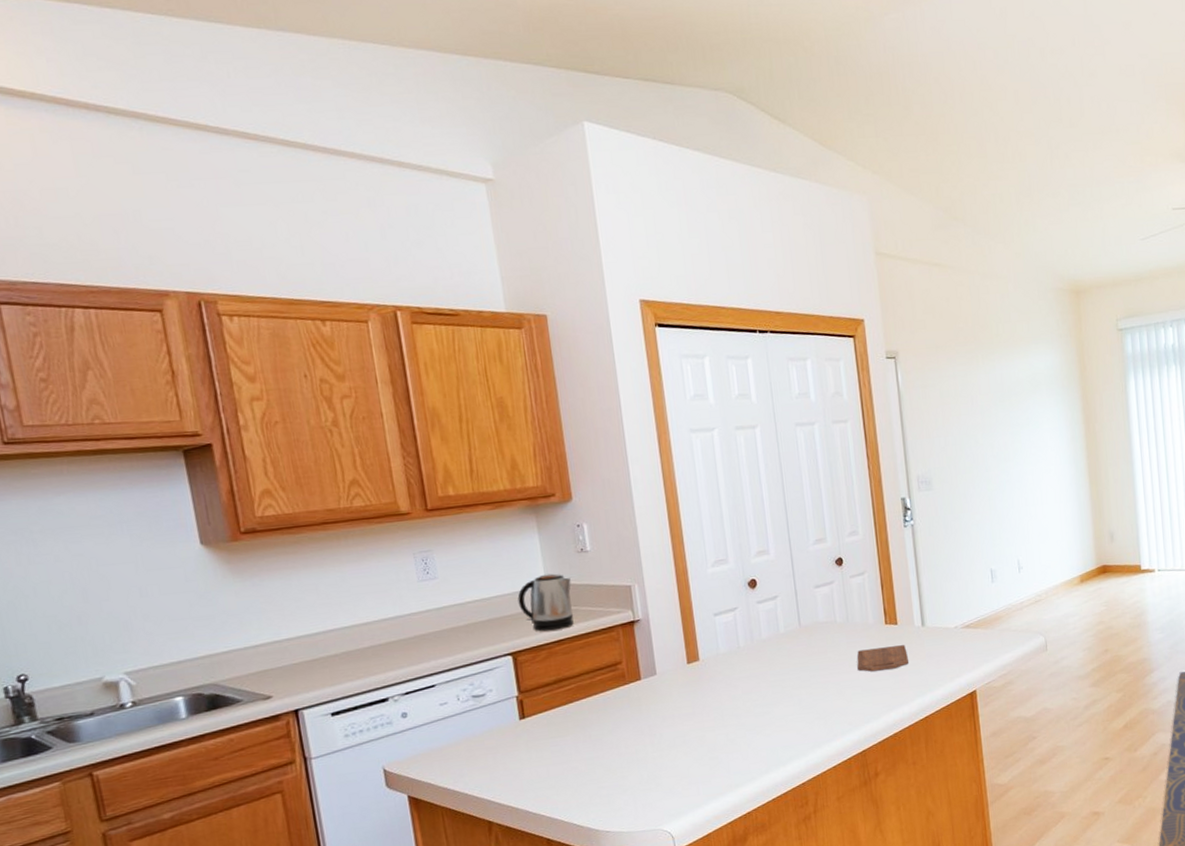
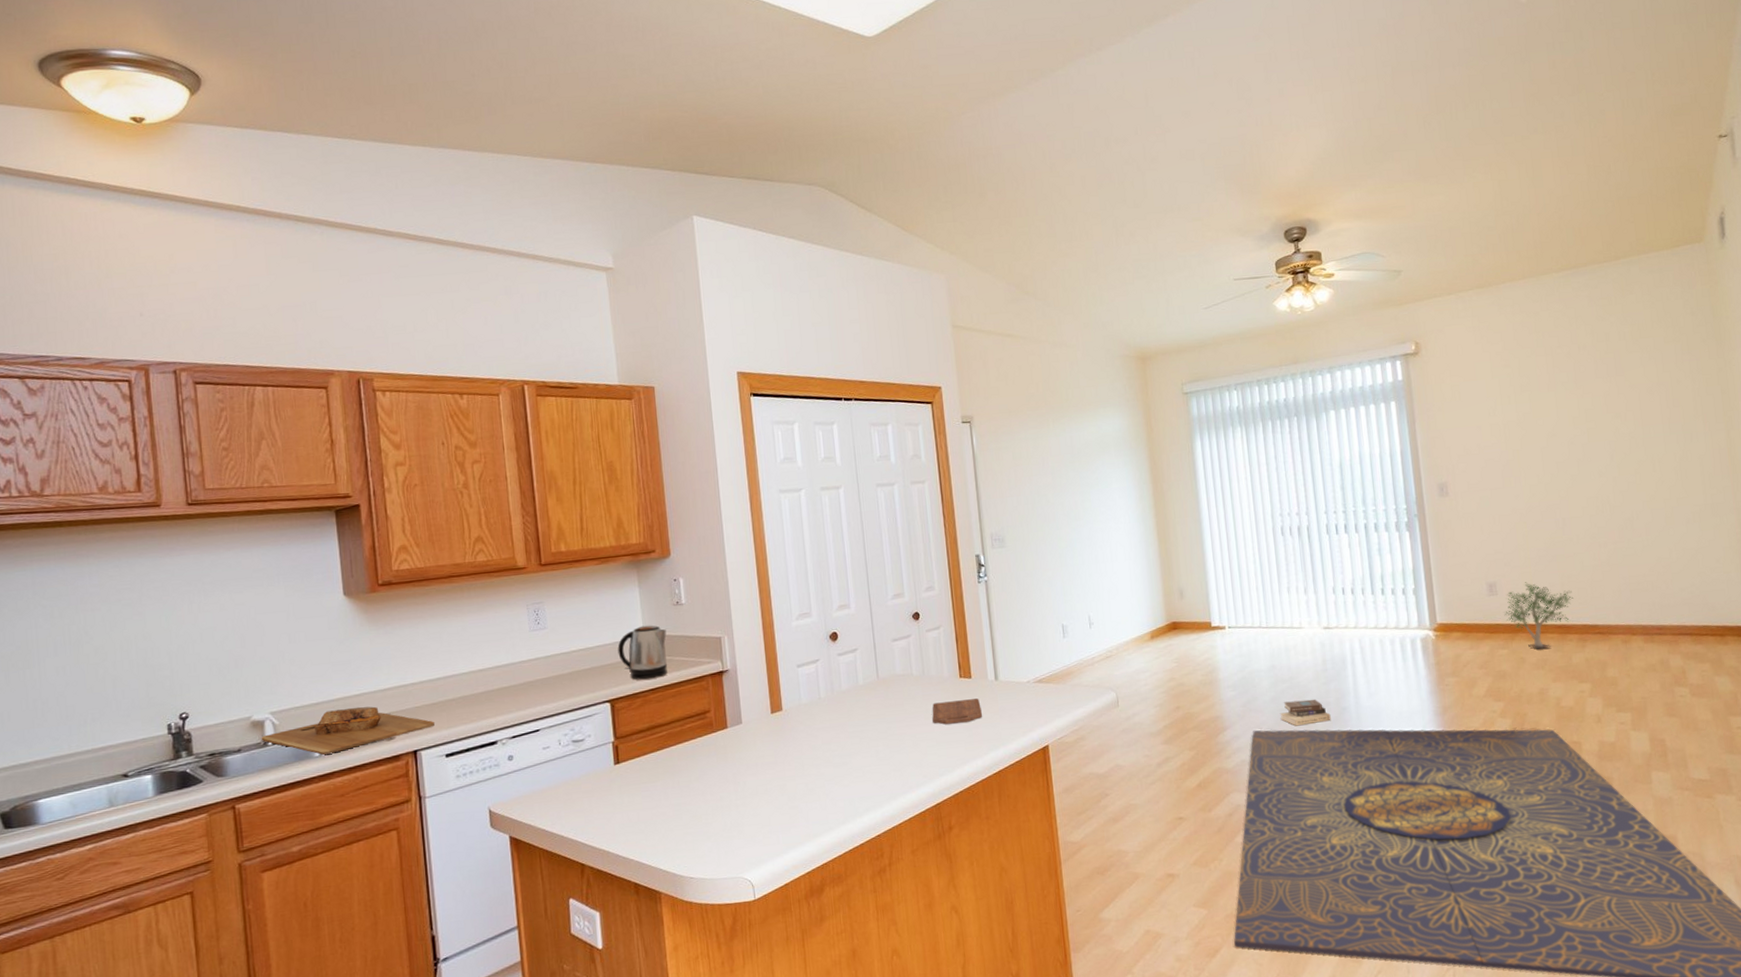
cutting board: none [116,664,316,717] -> present [261,706,434,756]

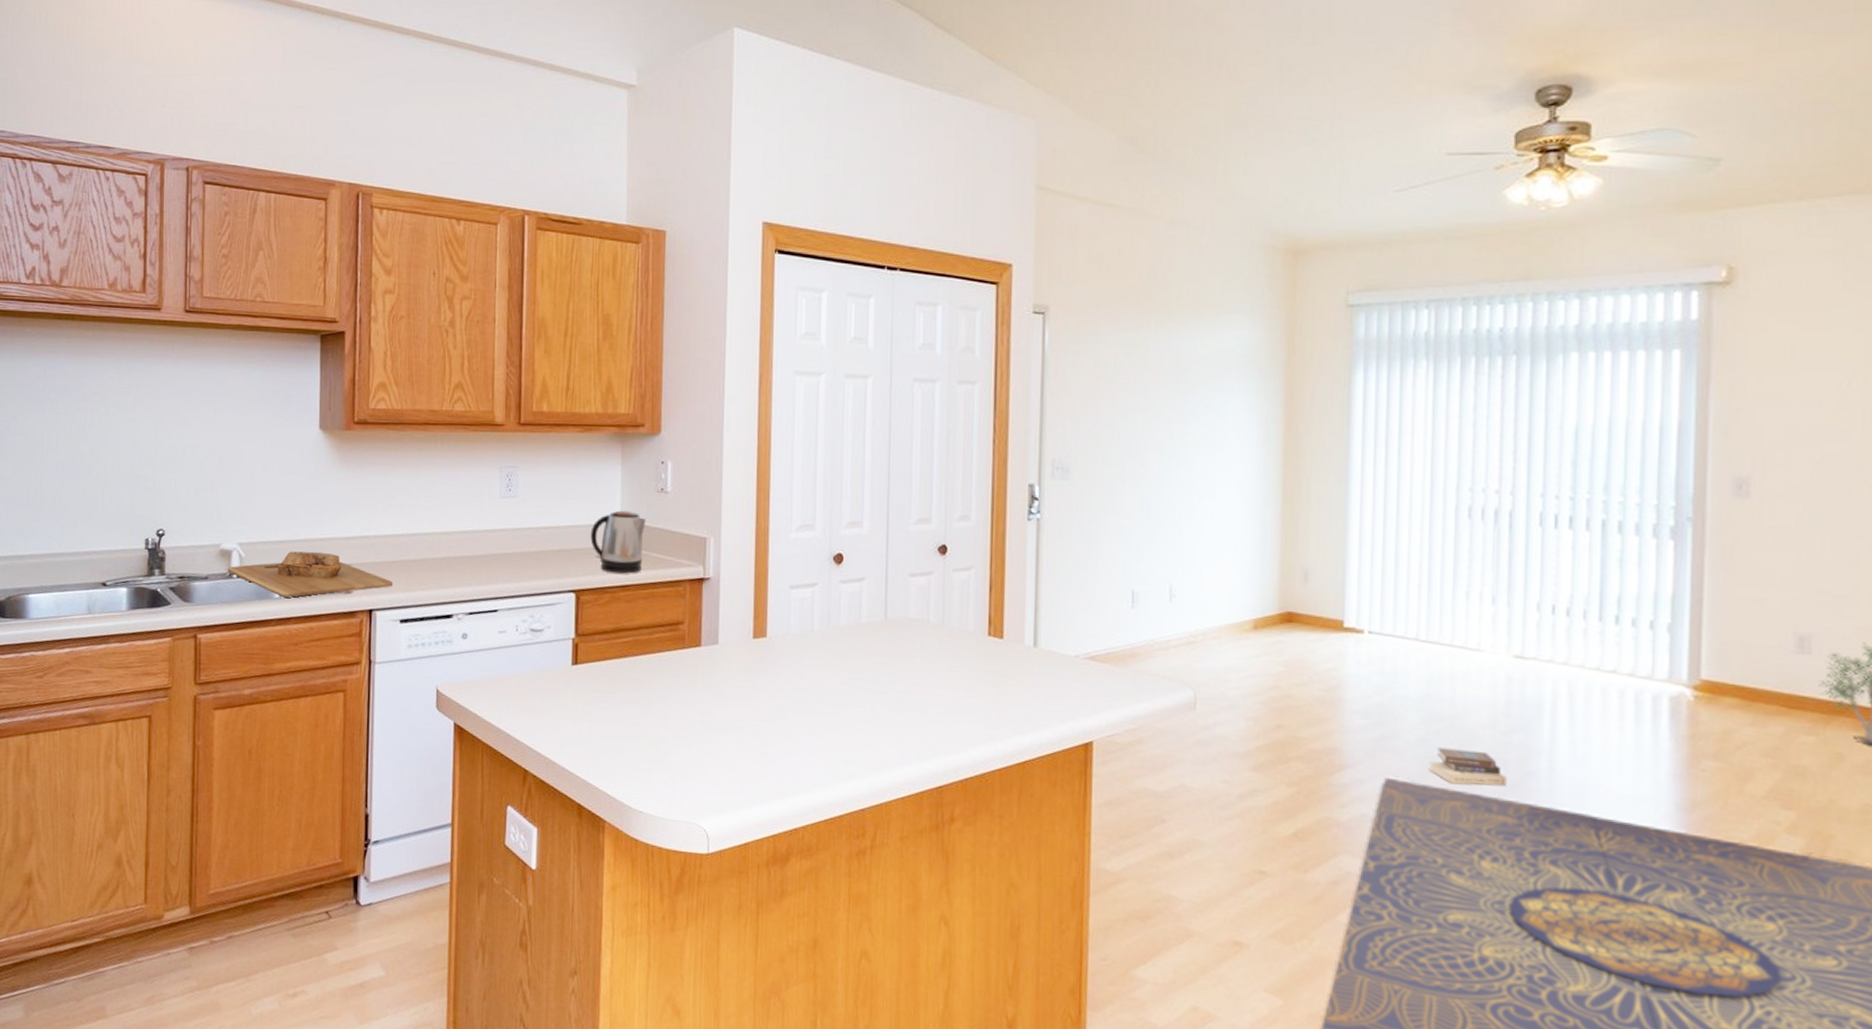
cutting board: present [932,698,983,725] -> none [947,661,1012,693]

